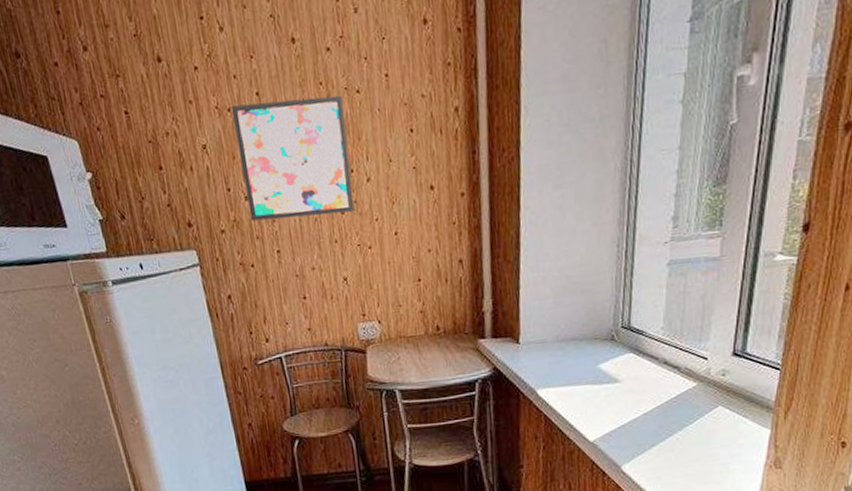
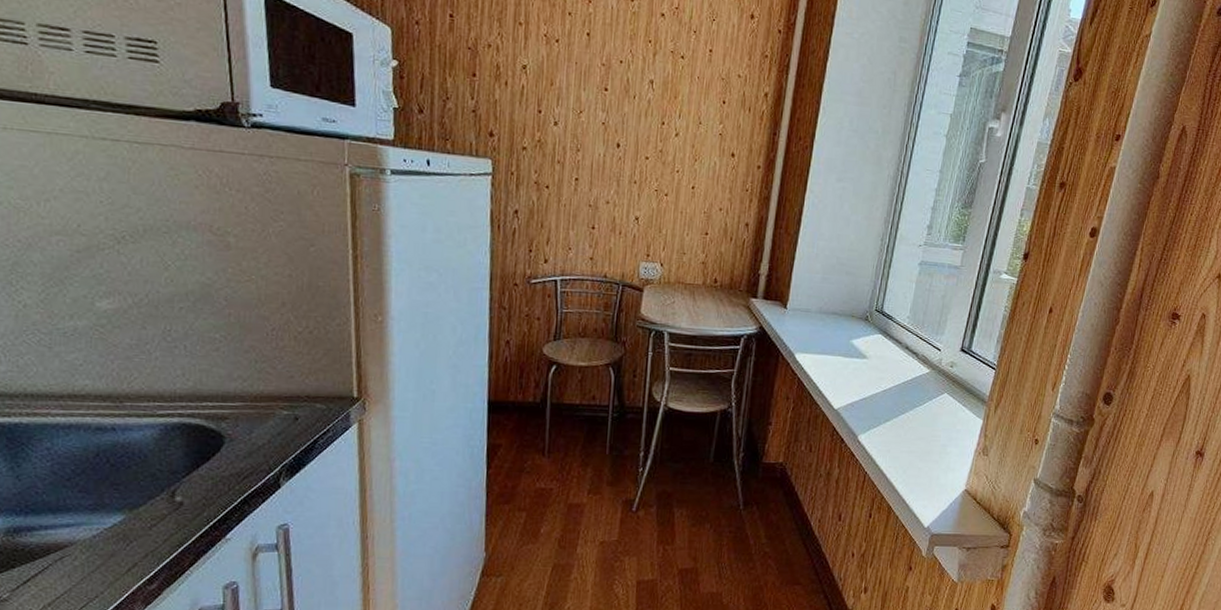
wall art: present [231,95,355,222] -> none [555,37,667,159]

